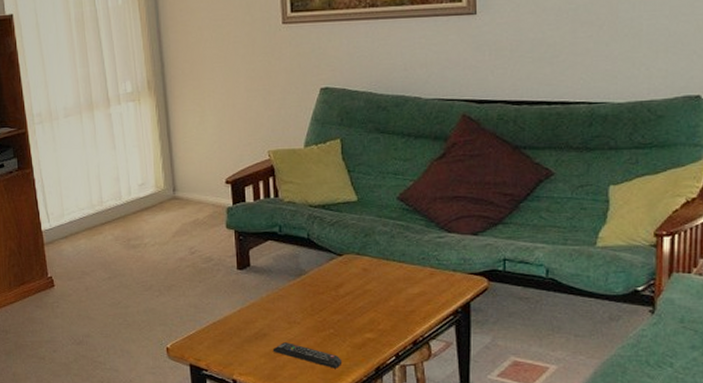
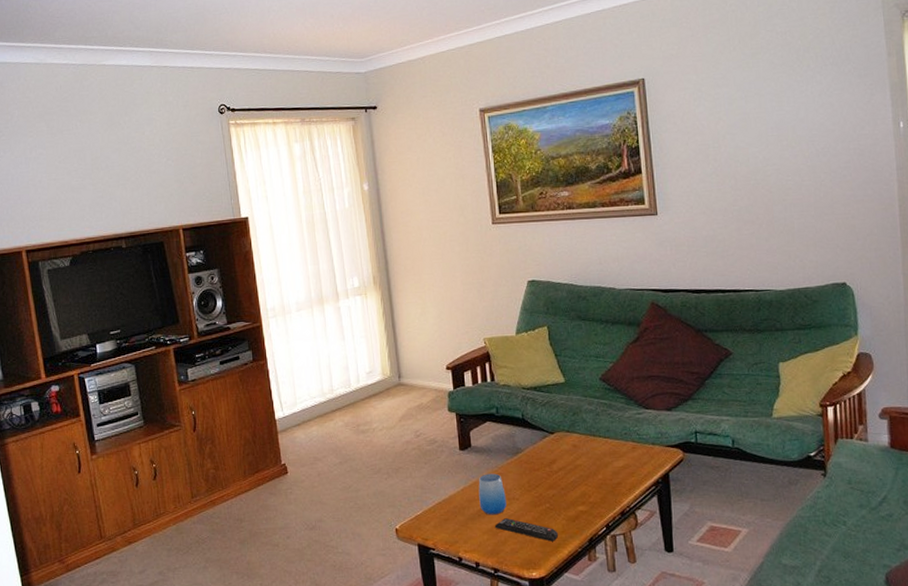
cup: none [256,295,286,338] -> present [478,473,507,515]

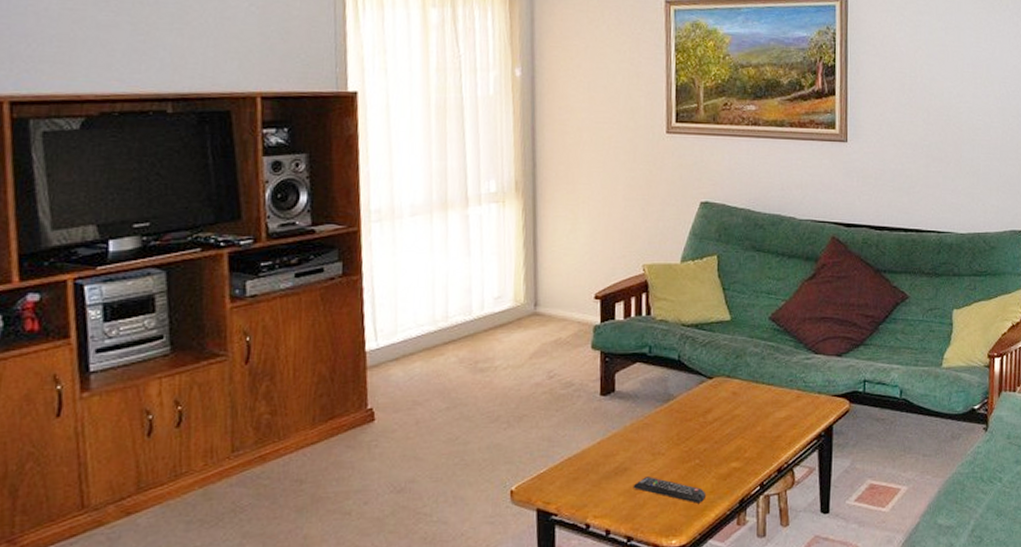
cup: present [478,473,507,515] -> none [617,423,650,473]

